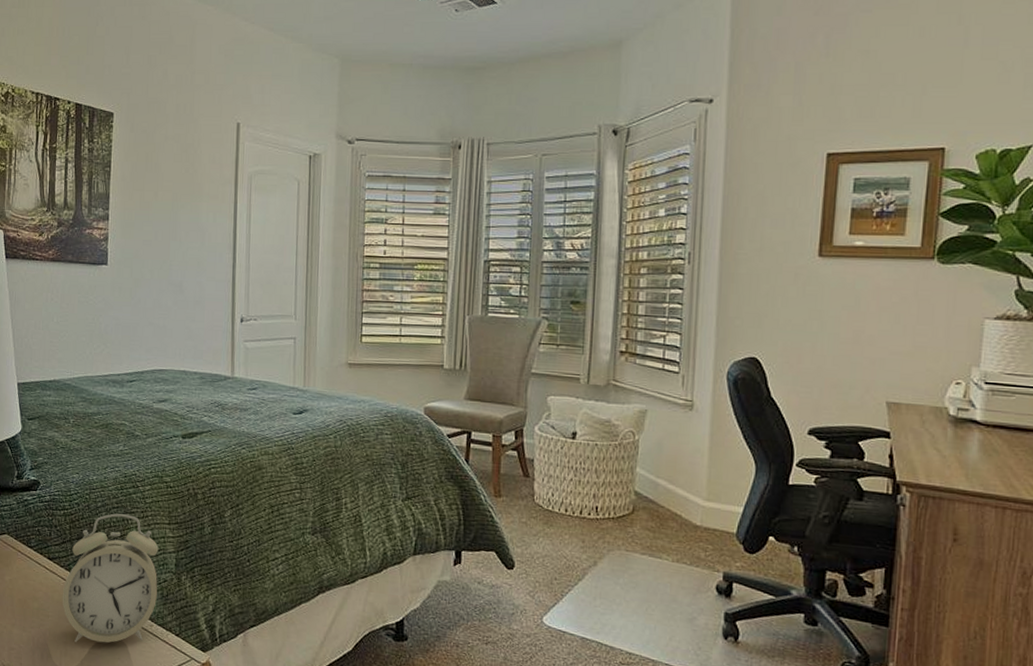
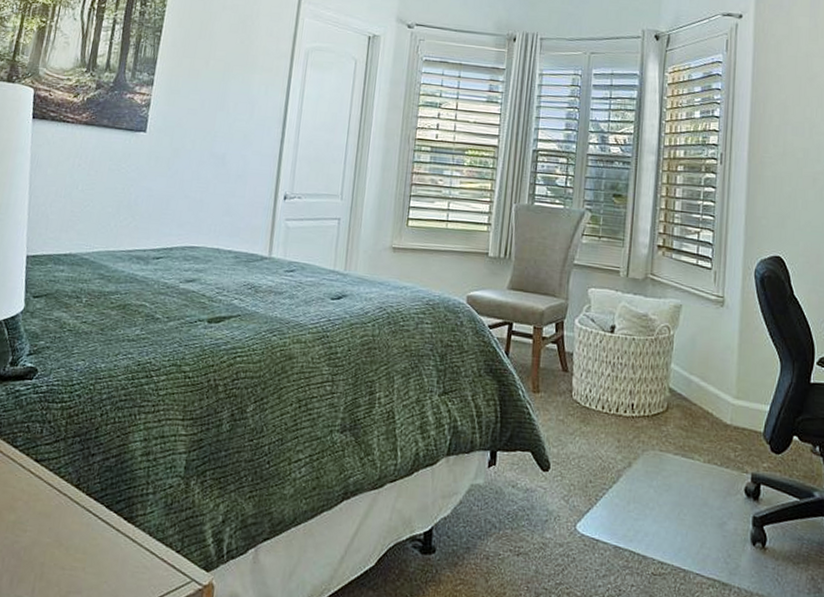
alarm clock: present [62,513,159,643] -> none [45,407,168,564]

